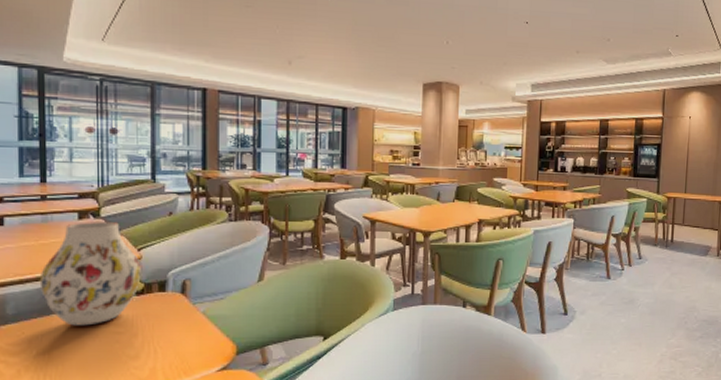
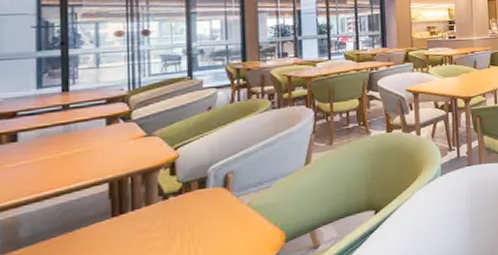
vase: present [39,222,141,326] -> none [60,123,178,239]

